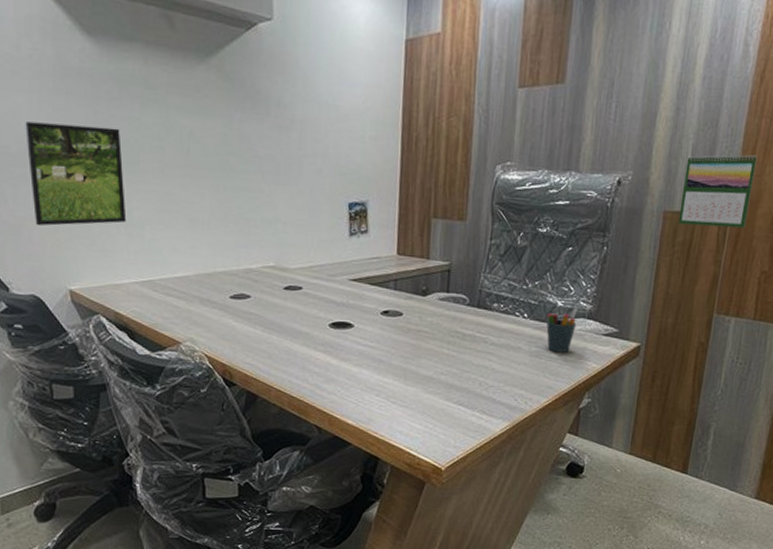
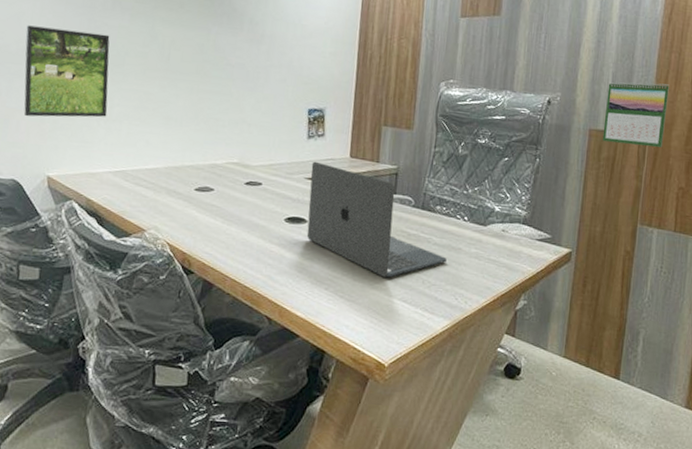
laptop: none [353,261,505,381] -> present [306,161,447,278]
pen holder: present [546,306,579,353] -> none [485,212,514,255]

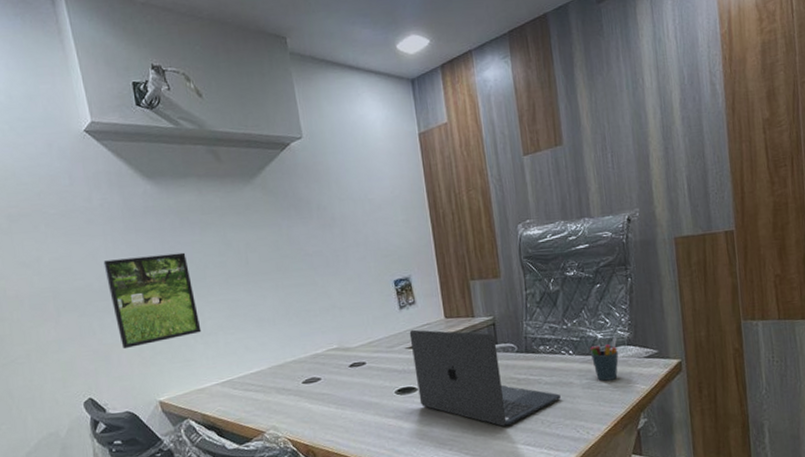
pen holder: none [485,212,514,255] -> present [589,336,619,381]
calendar: present [602,81,669,147] -> none [684,175,751,246]

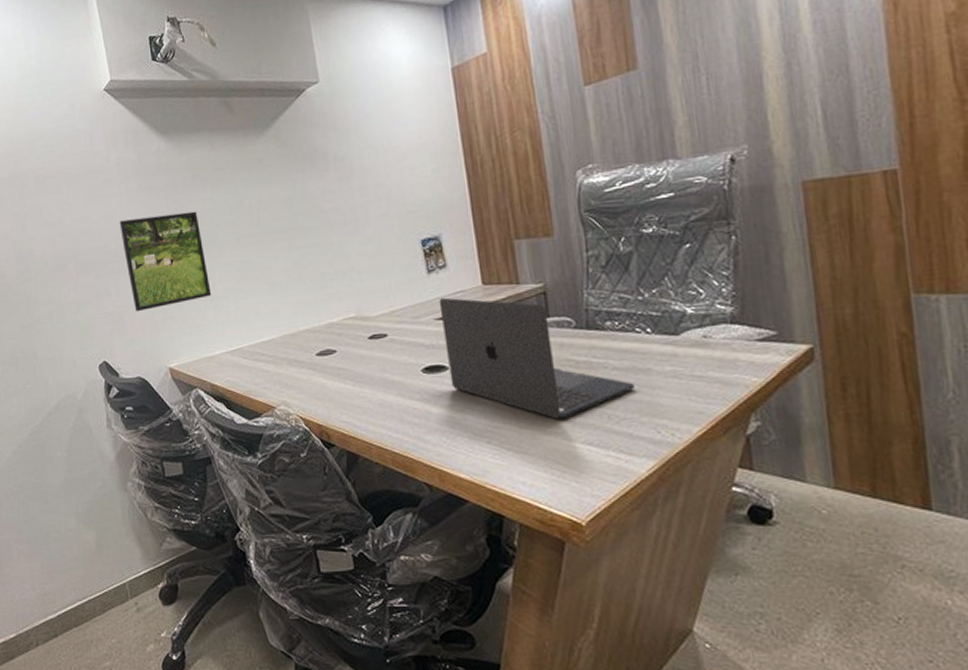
pen holder: present [589,336,619,381] -> none [675,311,718,369]

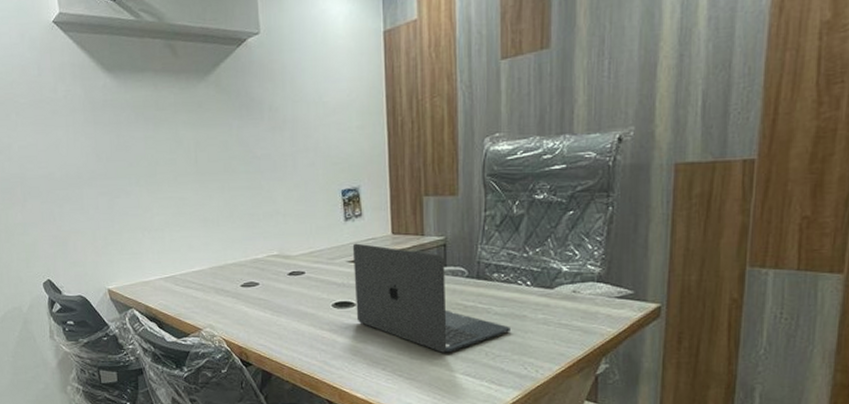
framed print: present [119,211,212,312] -> none [65,147,149,237]

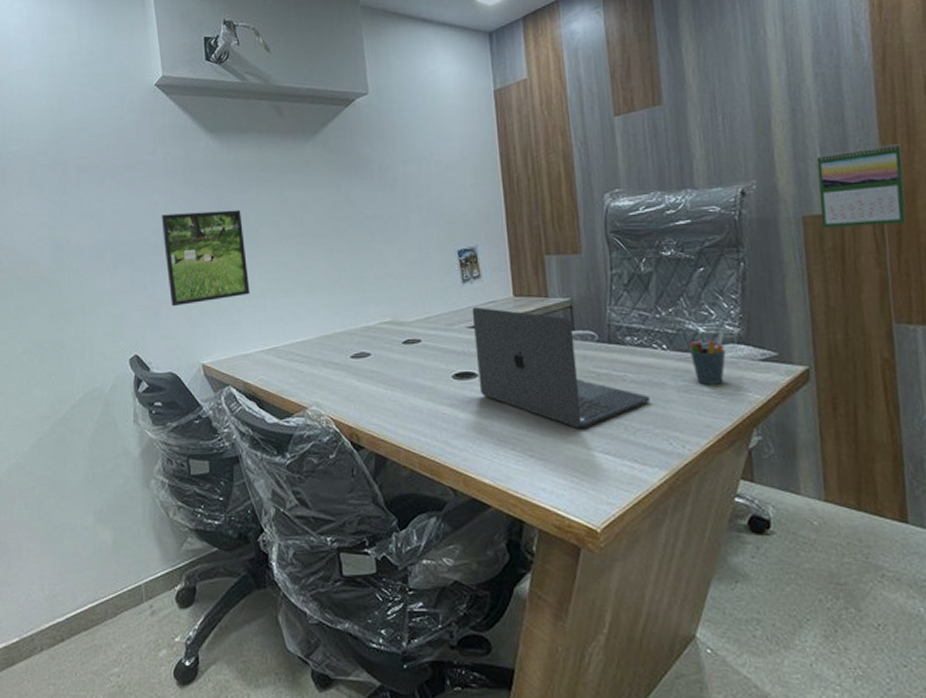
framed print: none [65,147,149,237] -> present [161,209,250,307]
pen holder: none [551,270,586,318] -> present [688,331,726,385]
calendar: none [693,92,784,175] -> present [816,144,907,228]

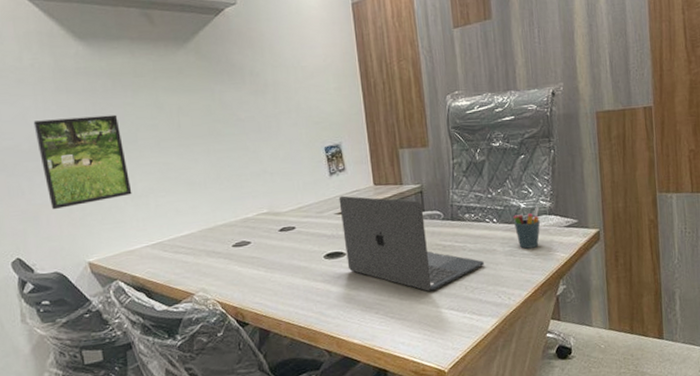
calendar: present [816,144,907,228] -> none [606,54,668,121]

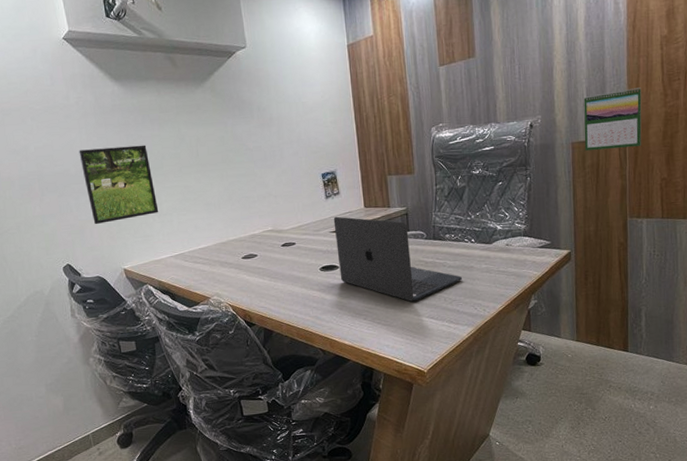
pen holder: present [513,205,541,249] -> none [489,228,516,267]
calendar: none [606,54,668,121] -> present [583,87,642,151]

